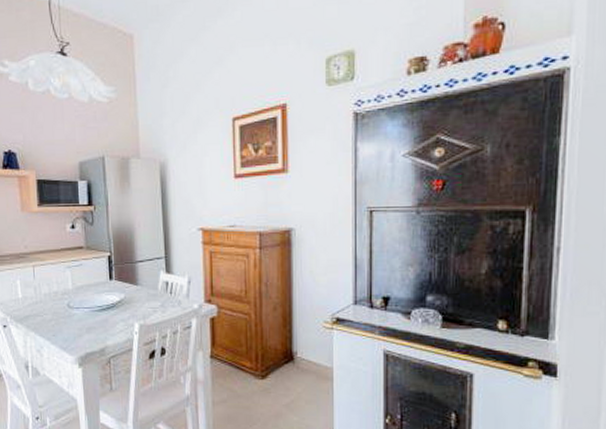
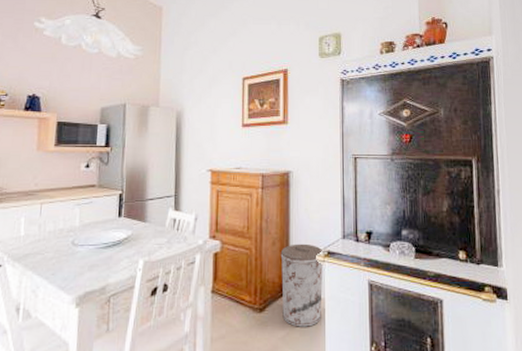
trash can: none [283,309,332,396] -> present [280,243,324,327]

